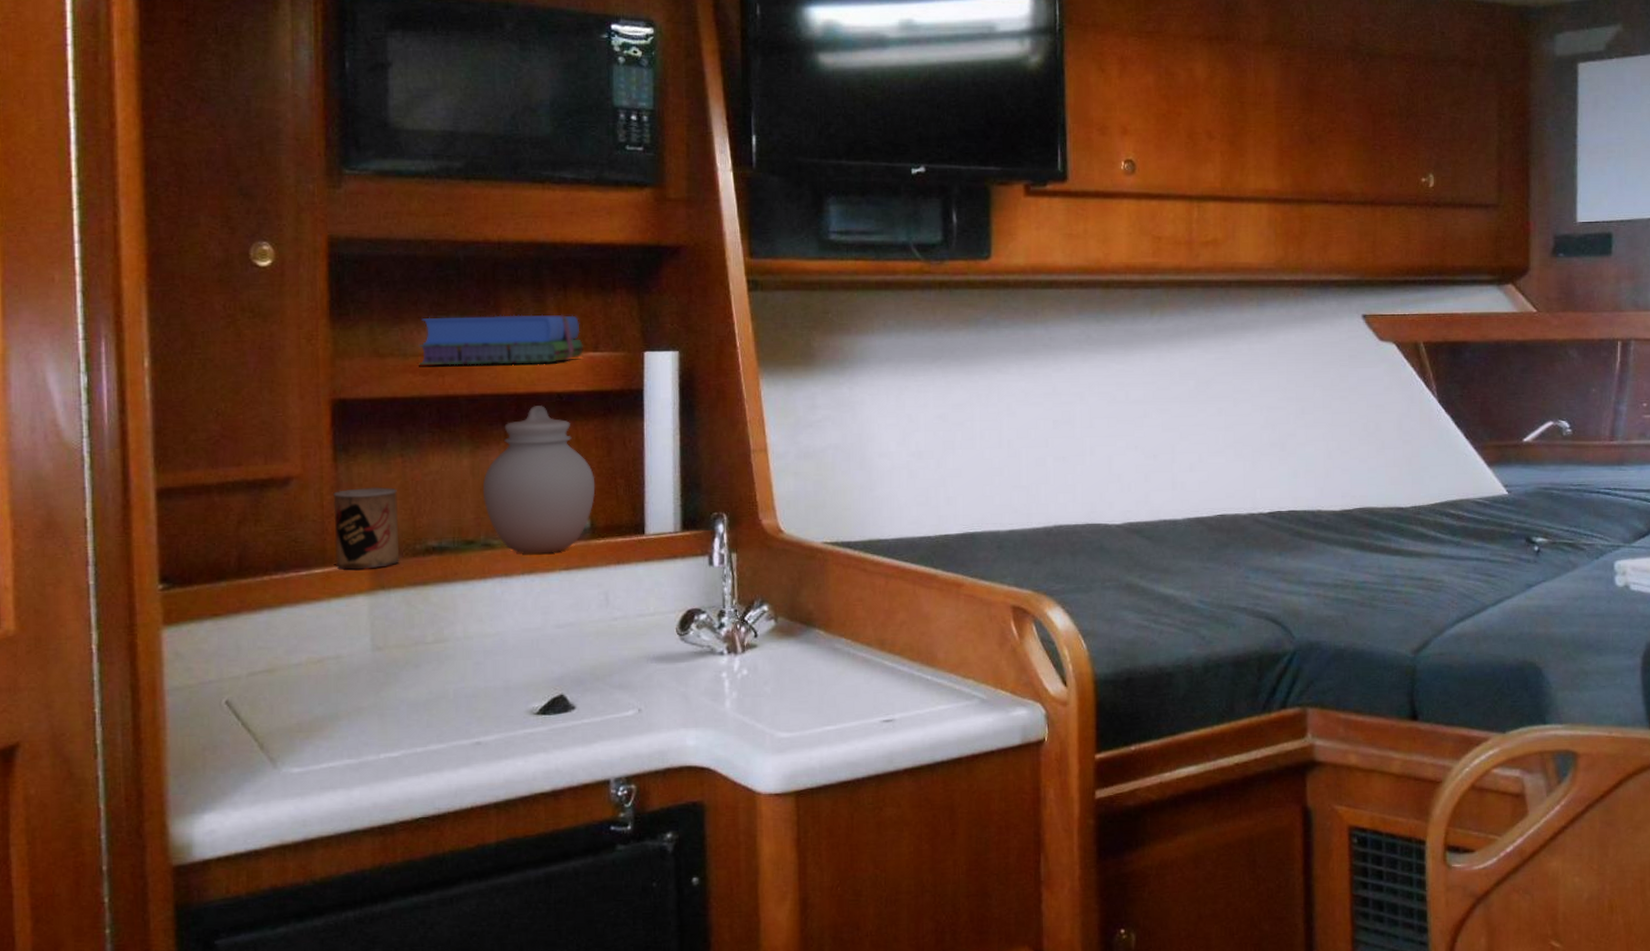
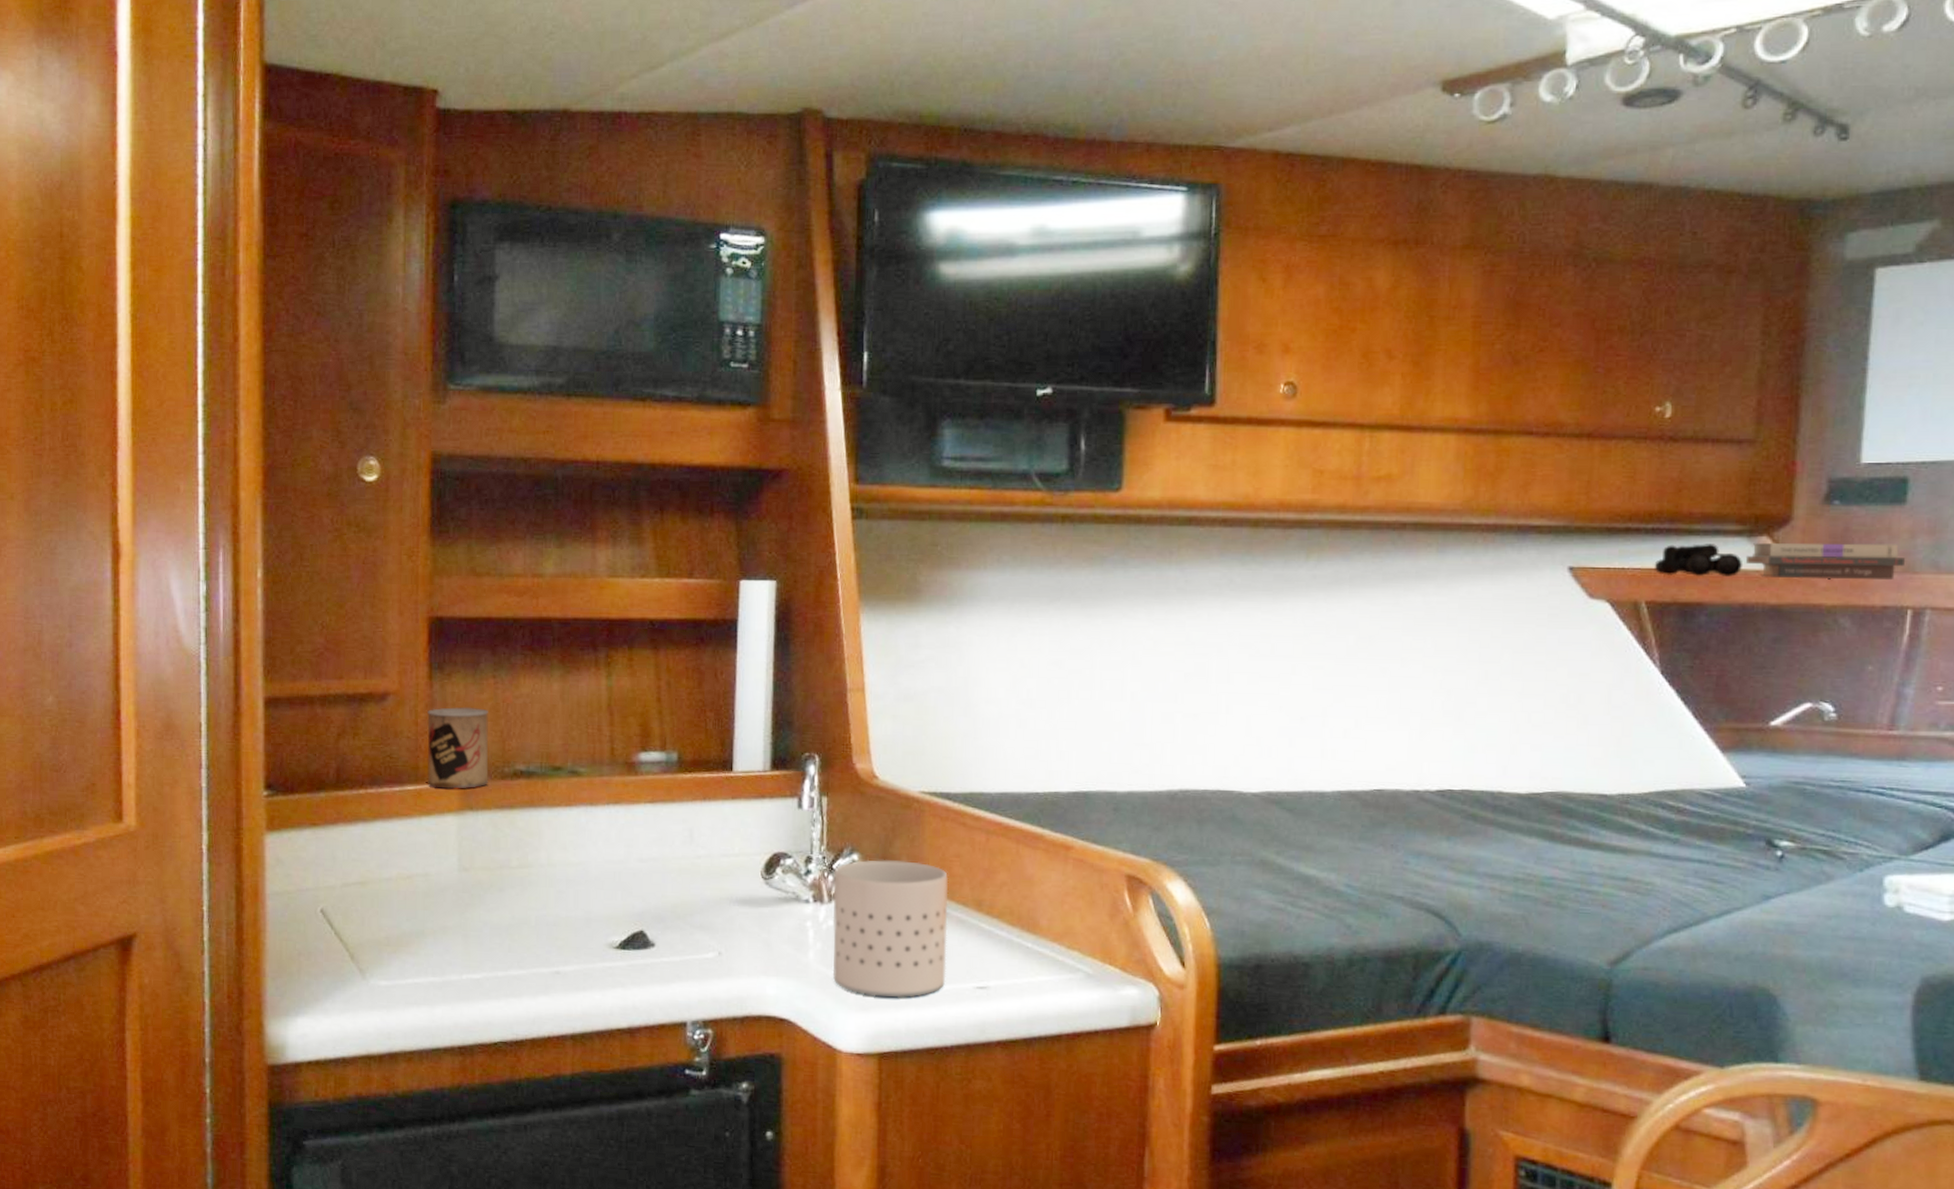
books: present [418,314,583,366] -> none [514,537,678,588]
jar: present [482,406,596,554] -> none [571,632,685,785]
mug: none [746,608,855,738] -> present [832,860,949,997]
binoculars: none [1428,292,1496,320] -> present [1654,544,1743,577]
books: none [1497,288,1613,319] -> present [1745,542,1905,579]

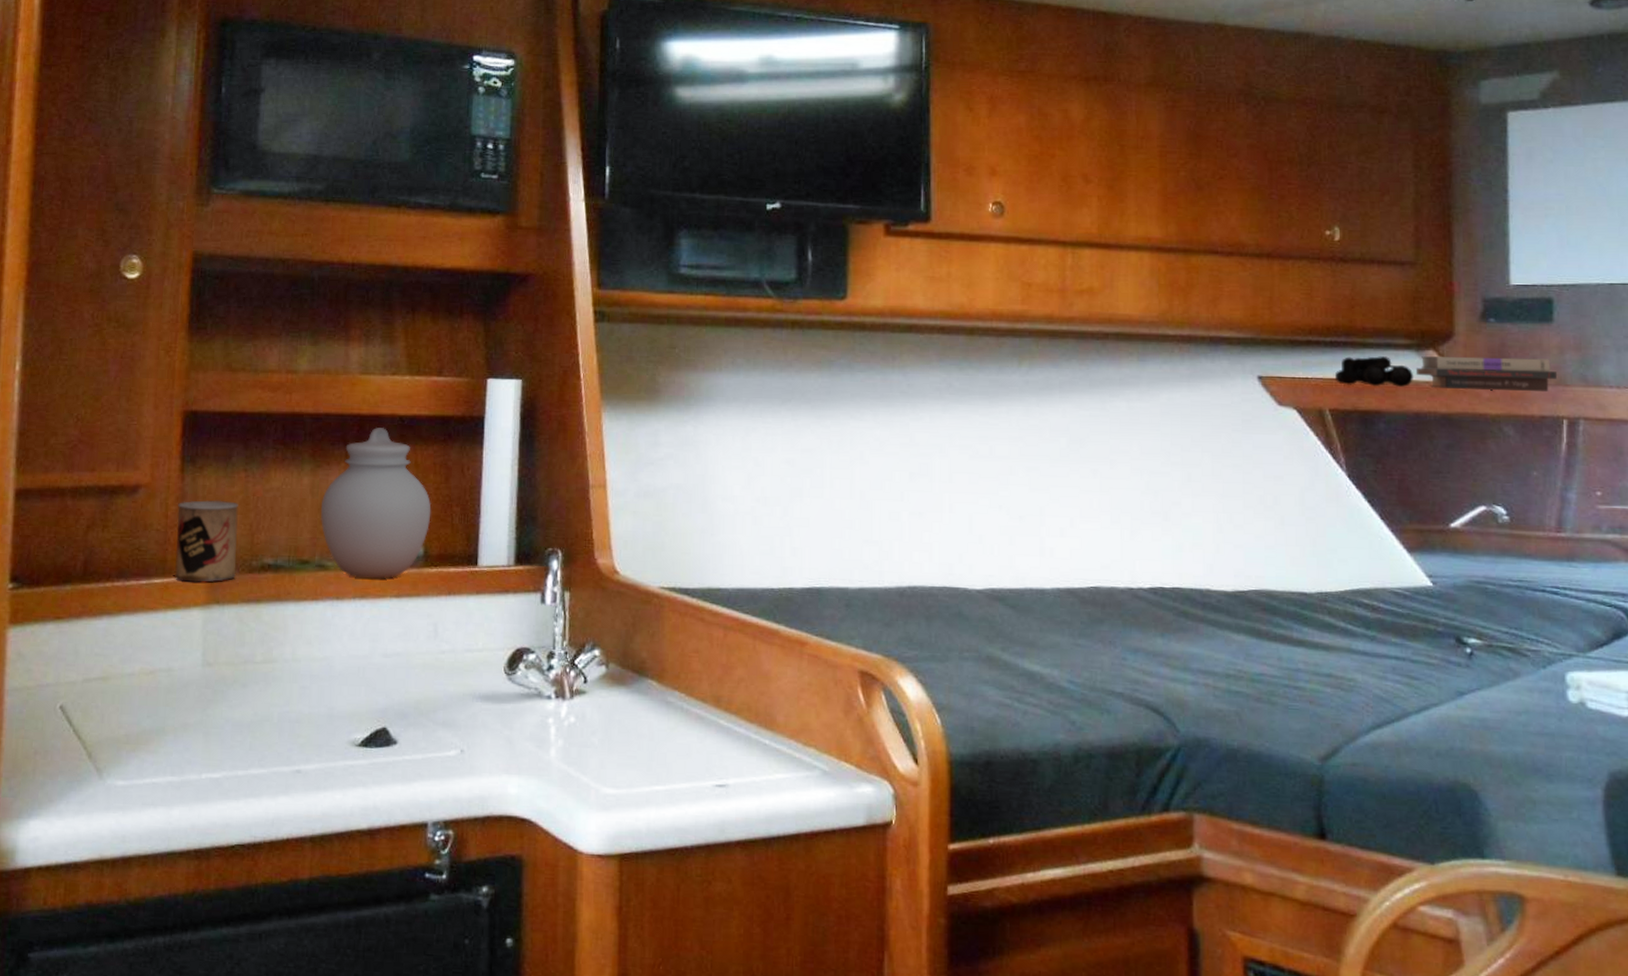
jar: none [571,632,685,785] -> present [320,427,432,579]
mug: present [832,860,949,997] -> none [574,655,688,796]

